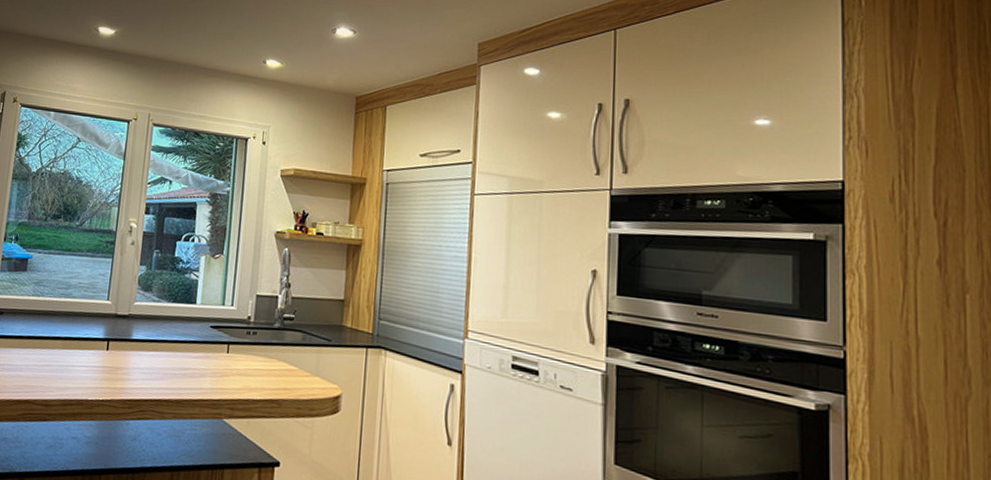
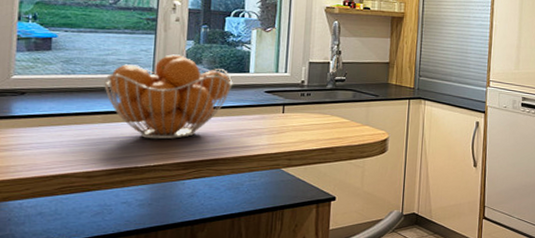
fruit basket: none [66,280,180,373] -> present [104,54,233,140]

